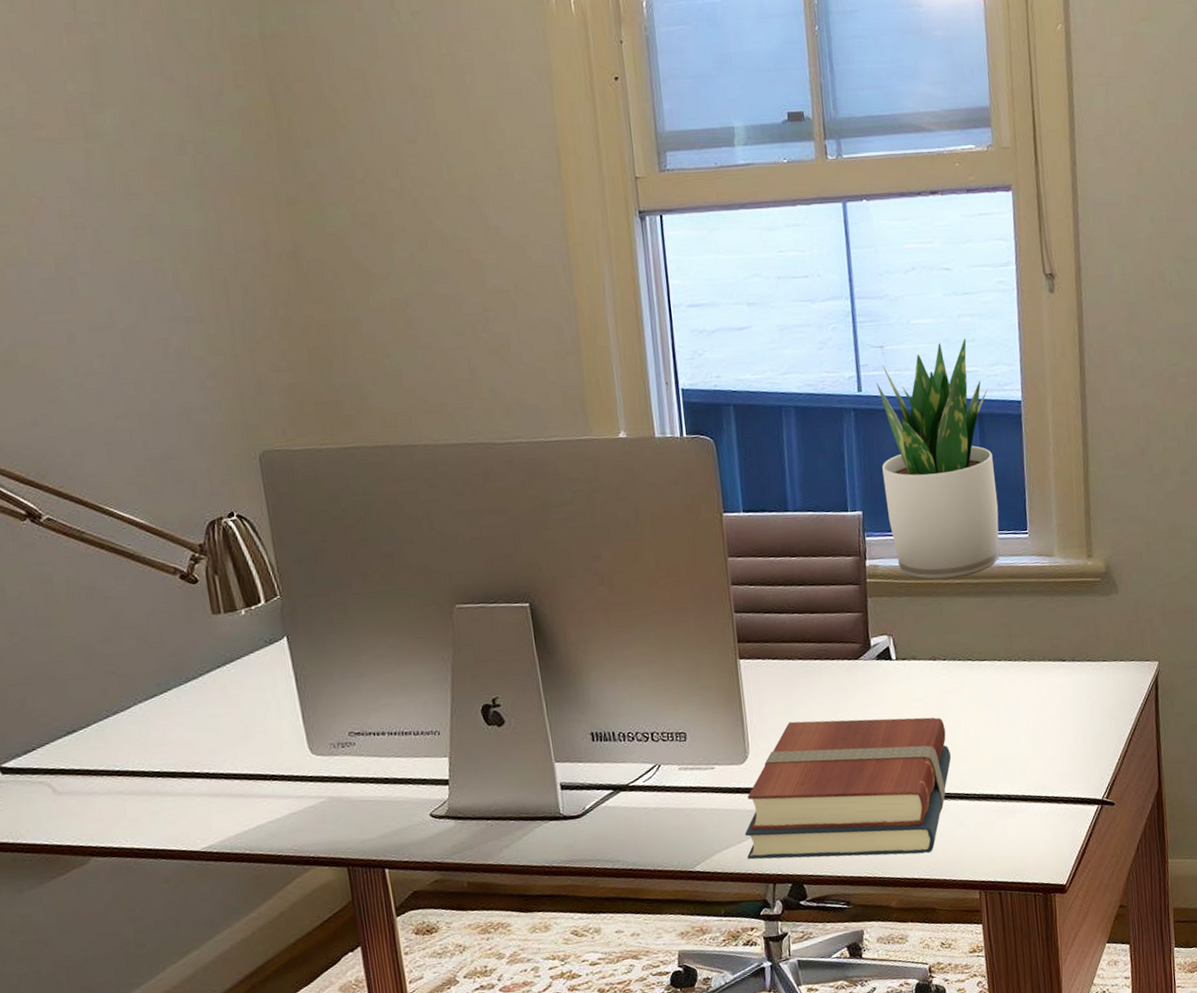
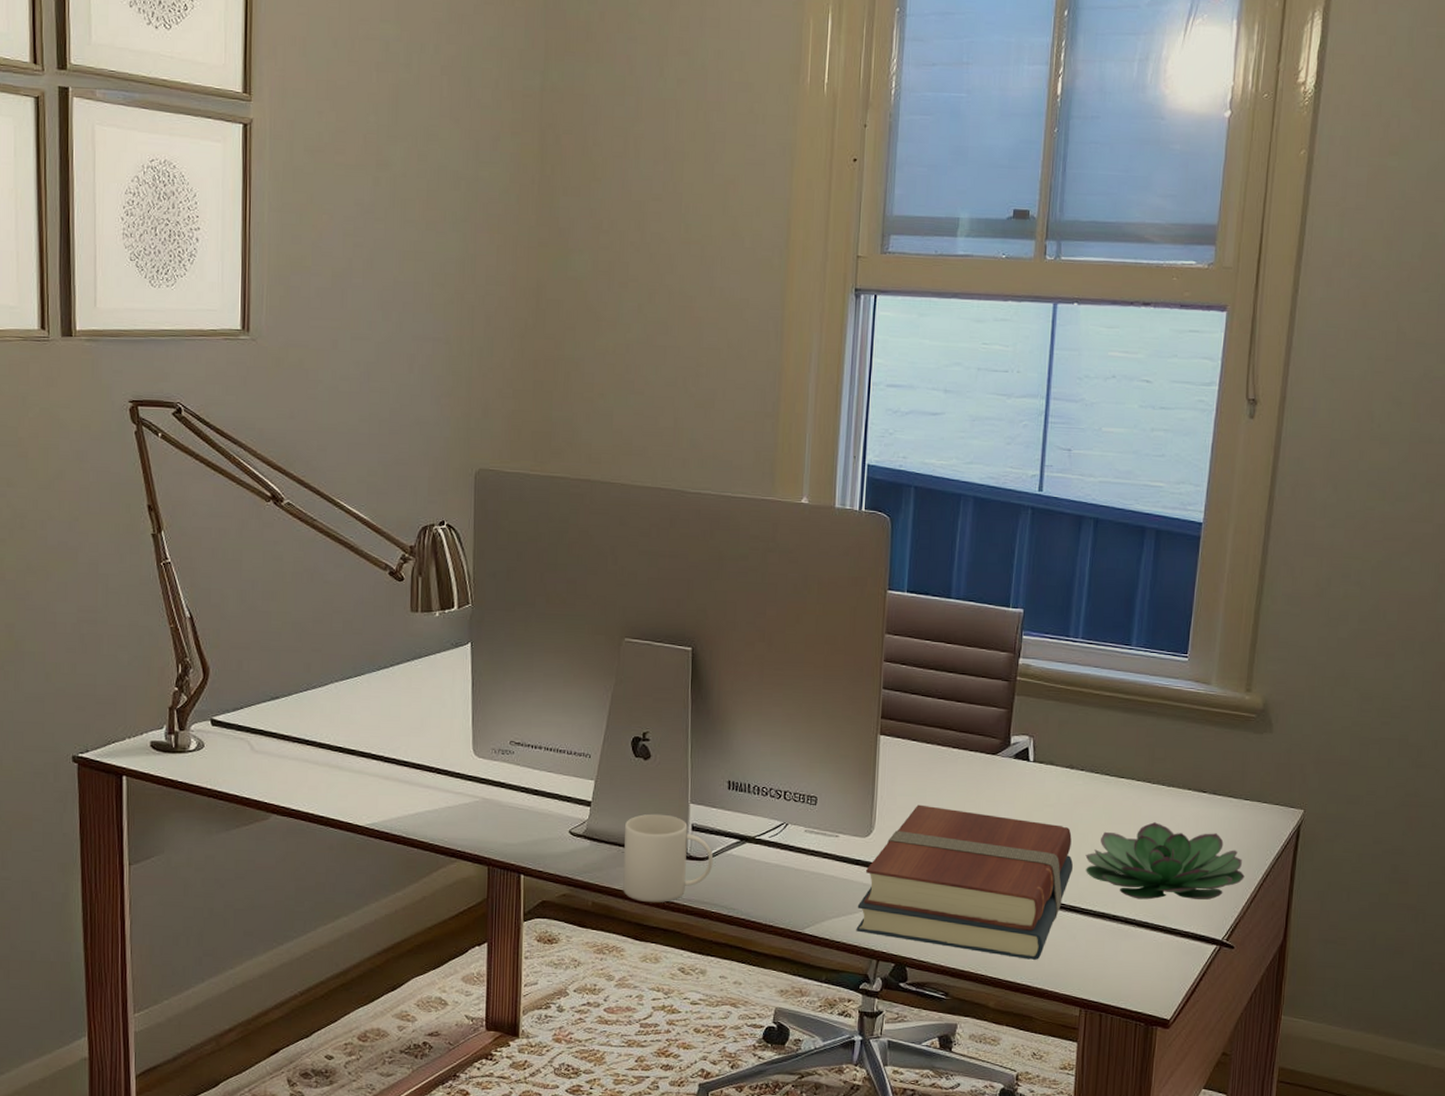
mug: none [489,778,590,872] -> present [623,813,714,903]
planter: present [876,338,1000,580] -> none [1049,453,1170,691]
succulent plant: none [961,698,1114,775] -> present [1085,822,1245,900]

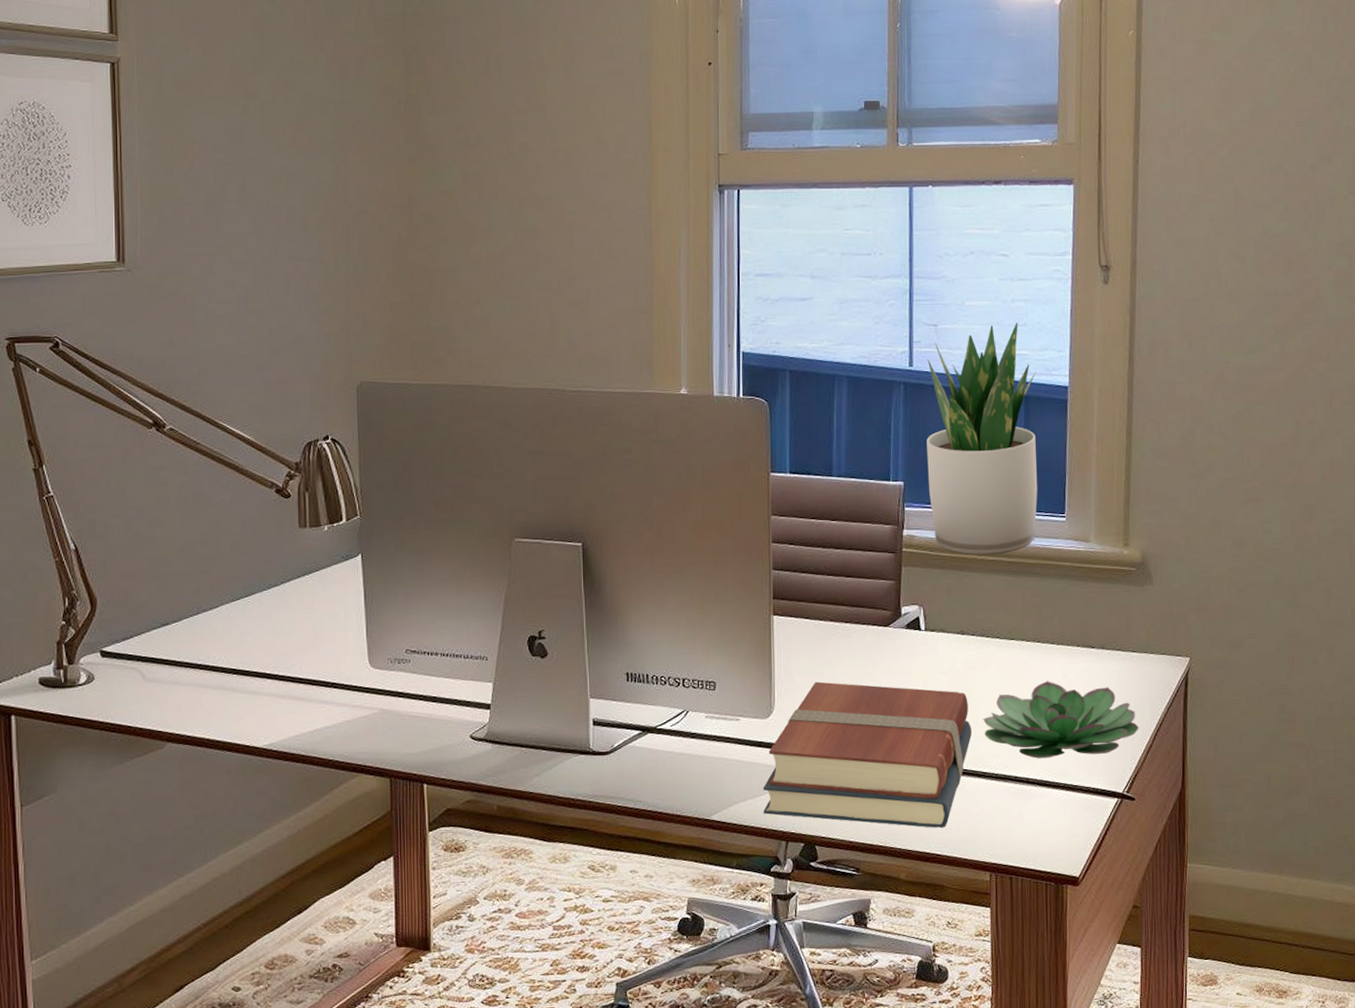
mug: present [623,813,714,903] -> none [526,711,617,802]
planter: none [1049,453,1170,691] -> present [927,322,1038,556]

